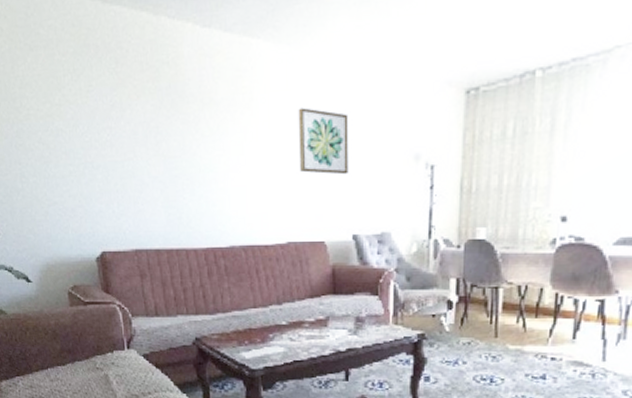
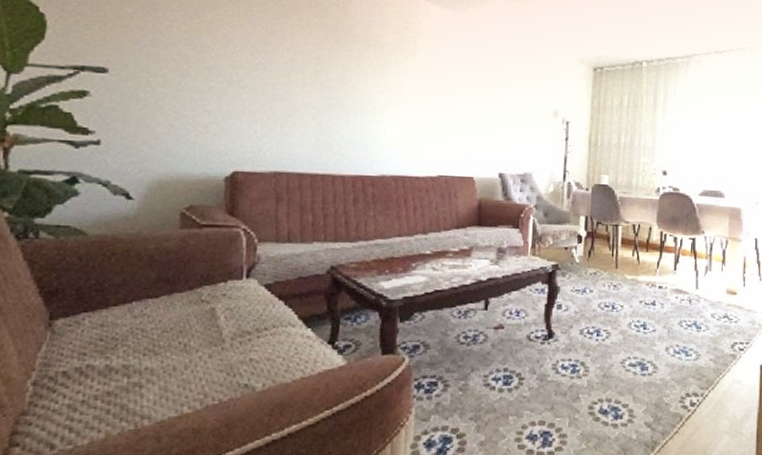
wall art: present [298,107,349,175] -> none [455,61,501,121]

